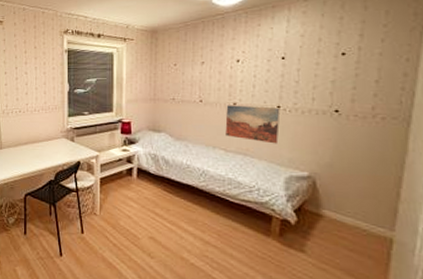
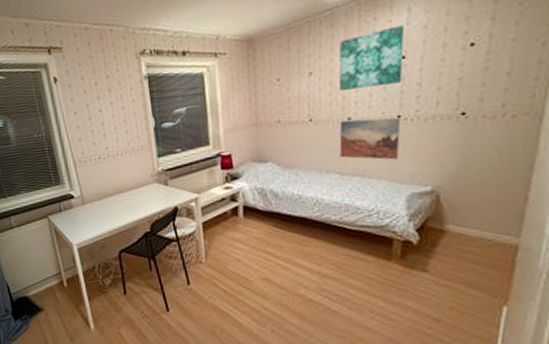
wall art: none [226,32,284,79] -> present [338,25,405,91]

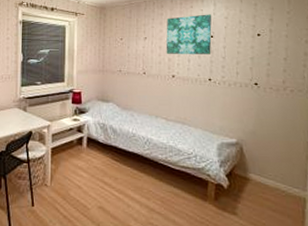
wall art: present [339,117,401,160] -> none [166,77,212,113]

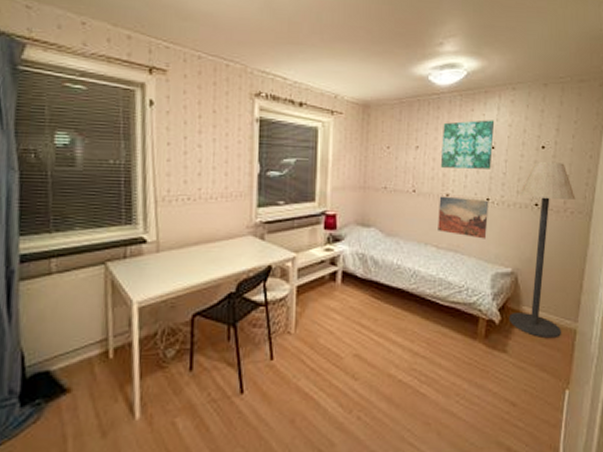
wall art: none [166,77,212,113] -> present [438,196,489,239]
floor lamp: none [236,47,294,205] -> present [508,162,576,339]

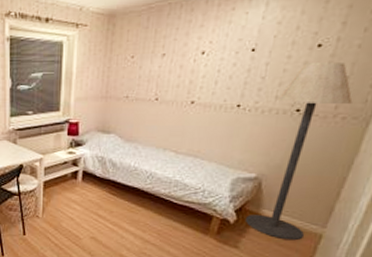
wall art: present [438,196,489,239] -> none [178,103,240,145]
wall art: present [440,120,495,169] -> none [188,18,260,75]

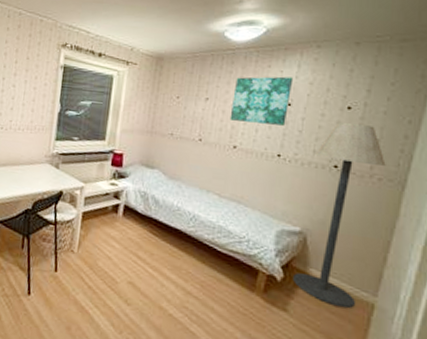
wall art: none [188,18,260,75] -> present [229,76,294,126]

